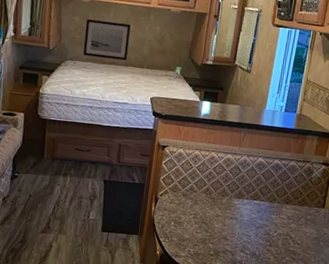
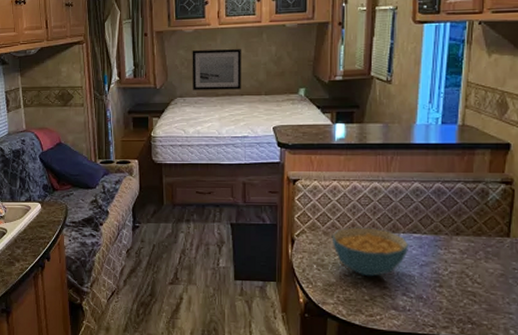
cereal bowl: none [189,191,250,235] -> present [331,227,410,277]

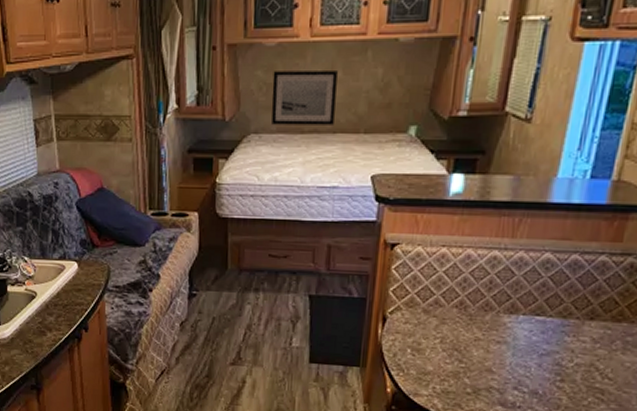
cereal bowl: present [331,227,410,277] -> none [433,305,530,366]

